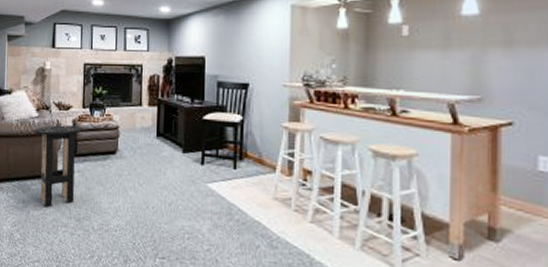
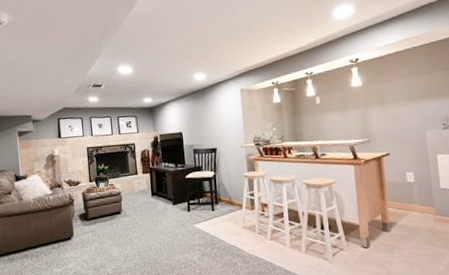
bar stool: present [34,125,82,208] -> none [50,196,91,264]

